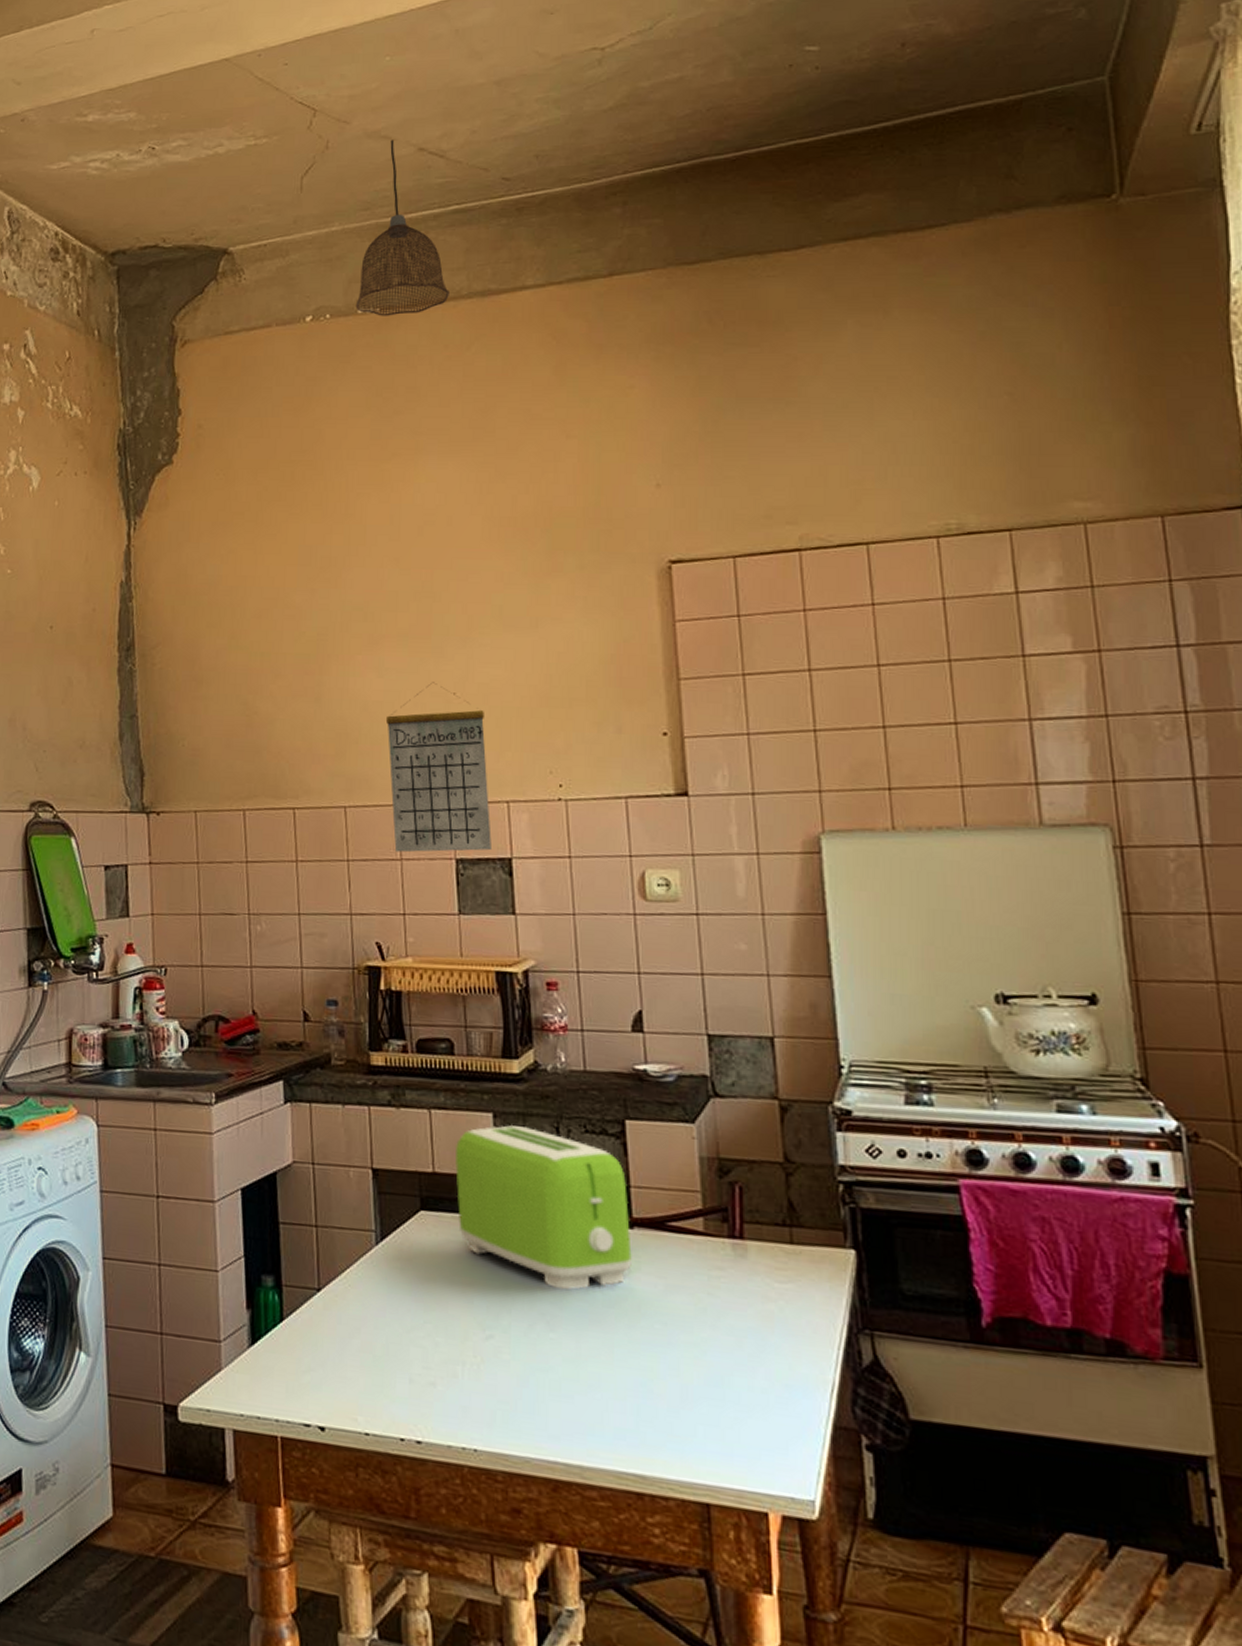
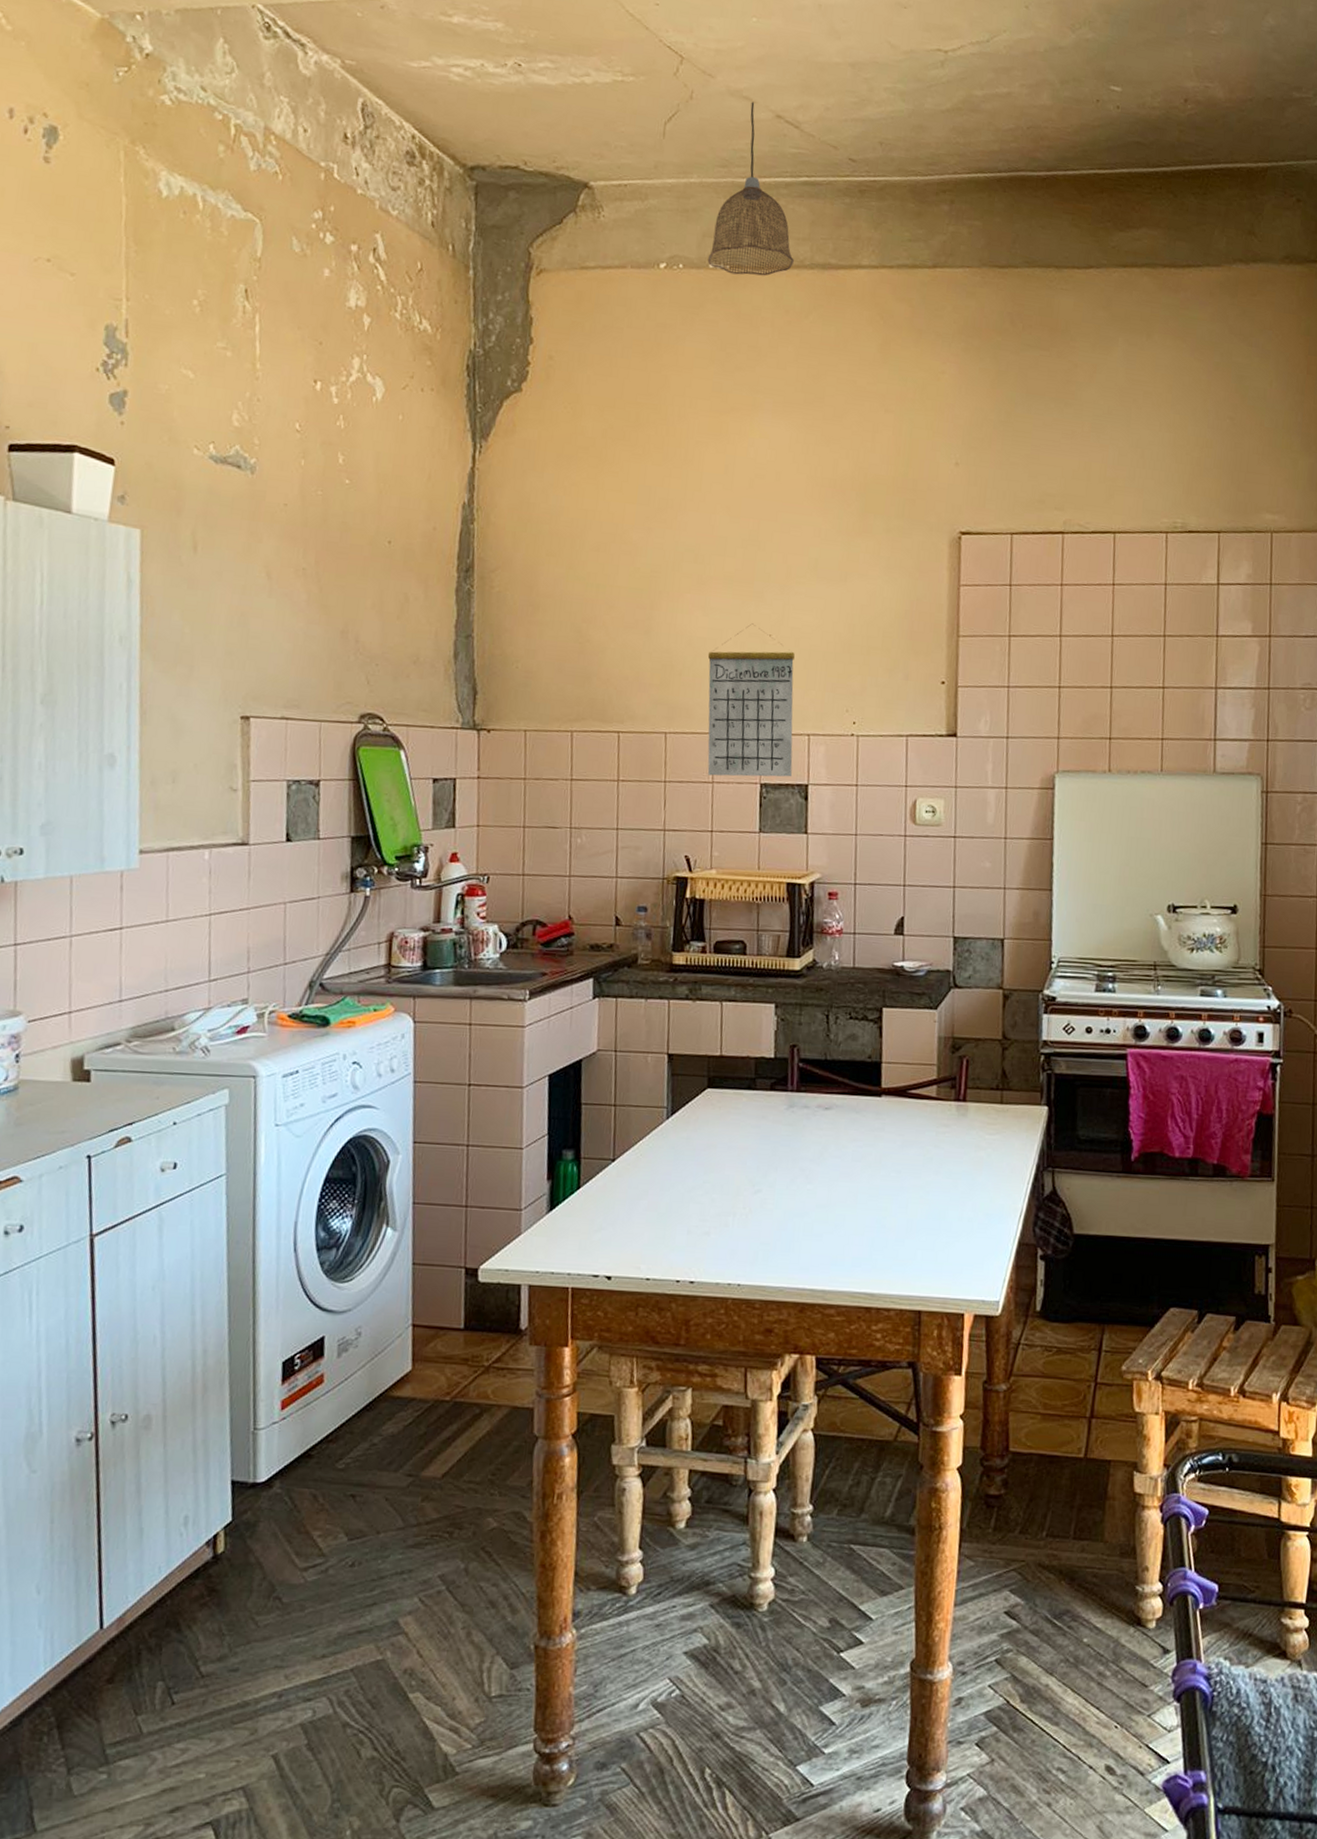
toaster: present [455,1124,632,1290] -> none [739,1013,880,1149]

